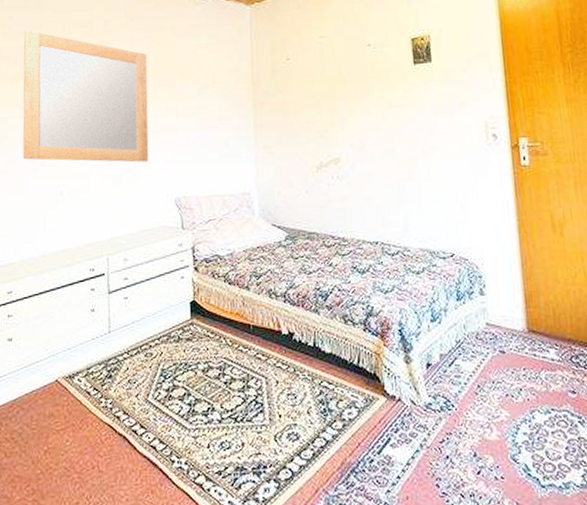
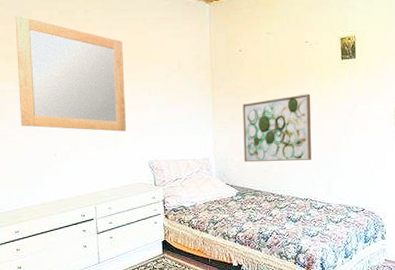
wall art: none [292,107,381,197] -> present [243,94,311,163]

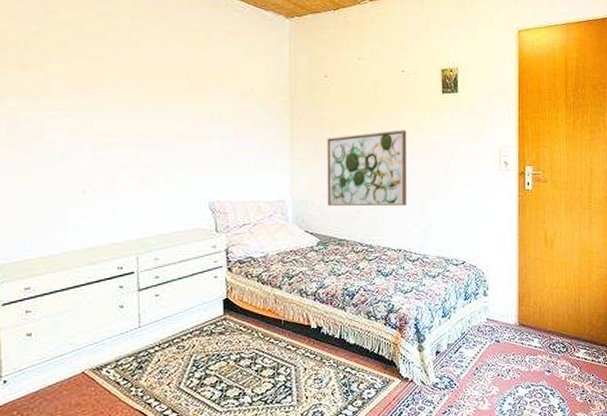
home mirror: present [15,15,127,132] -> none [35,14,182,165]

